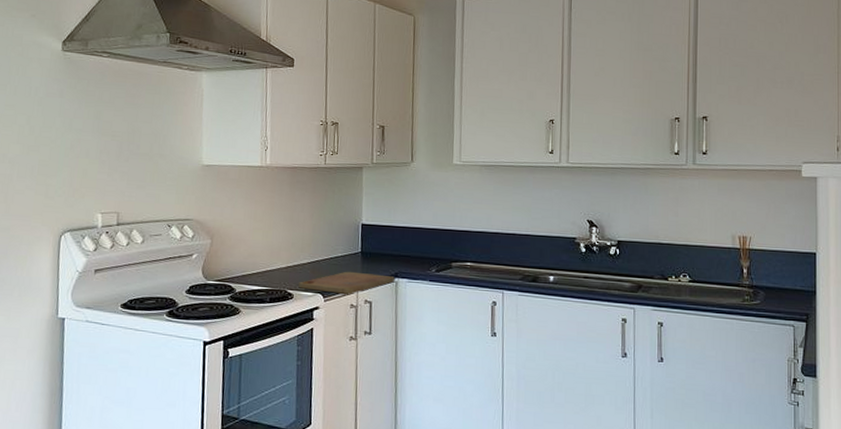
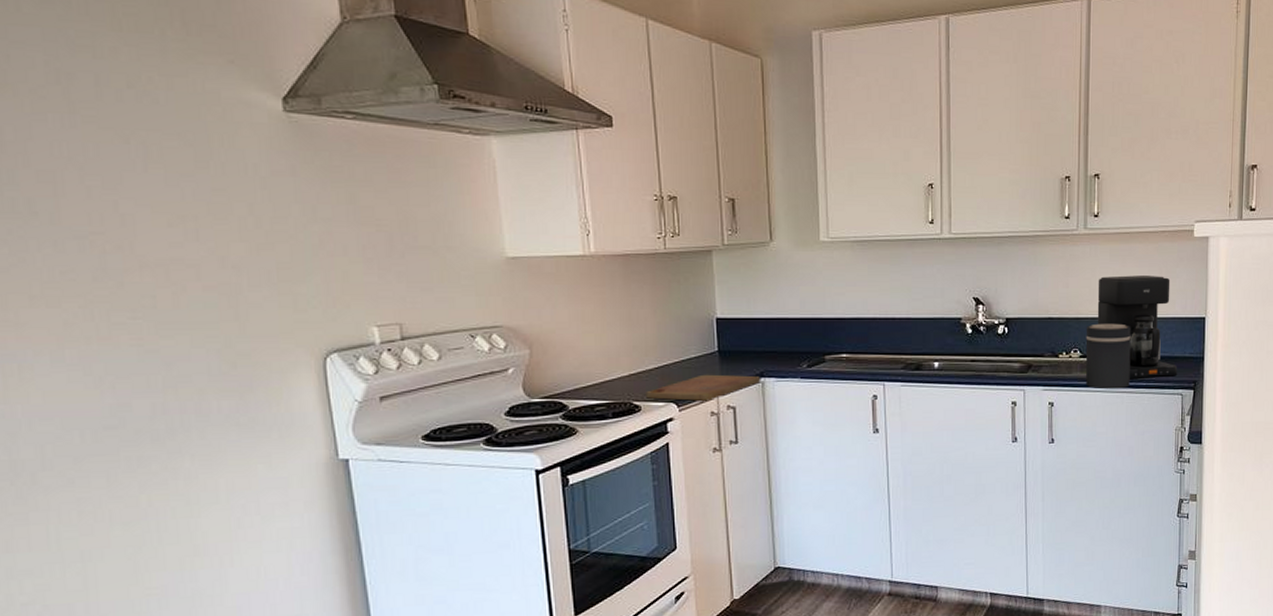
cylinder: none [694,251,740,316] -> present [1085,323,1131,390]
coffee maker: none [706,208,789,308] -> present [1097,275,1178,380]

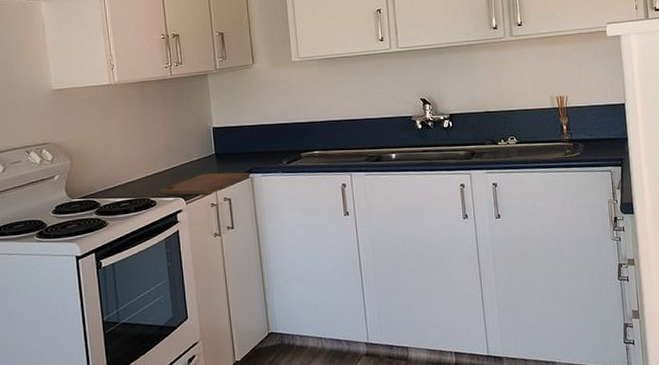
cylinder: present [1085,323,1131,390] -> none [519,113,563,170]
coffee maker: present [1097,275,1178,380] -> none [526,71,605,161]

